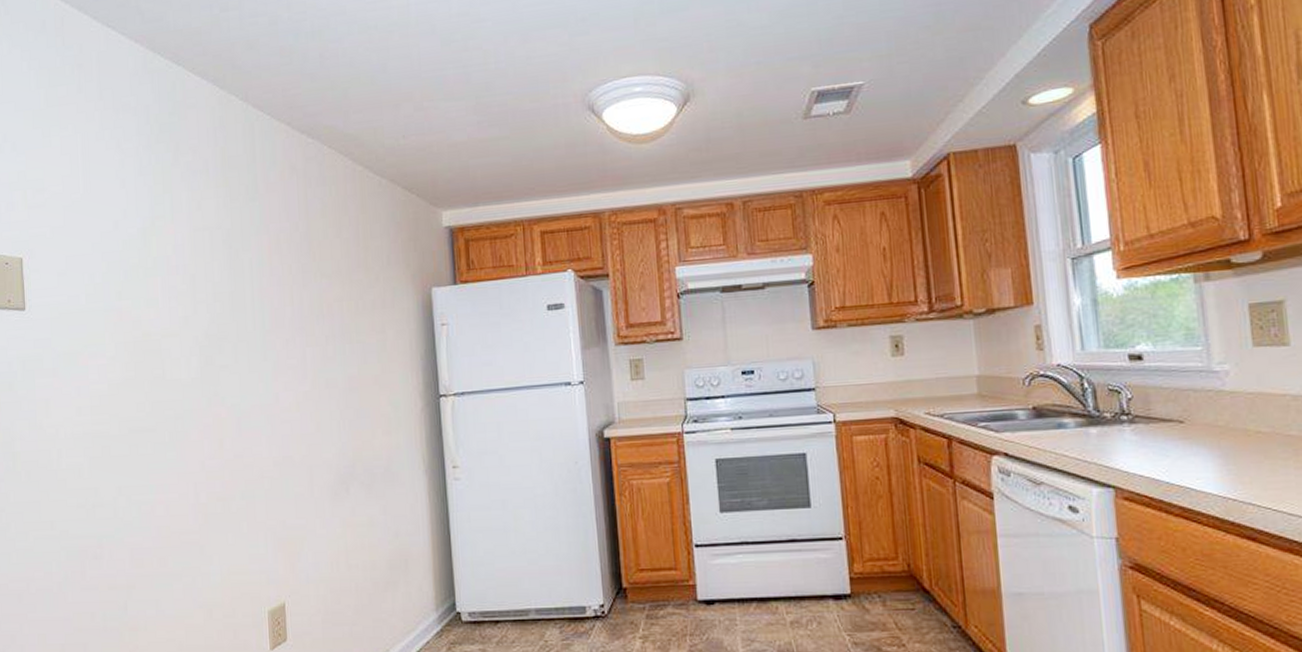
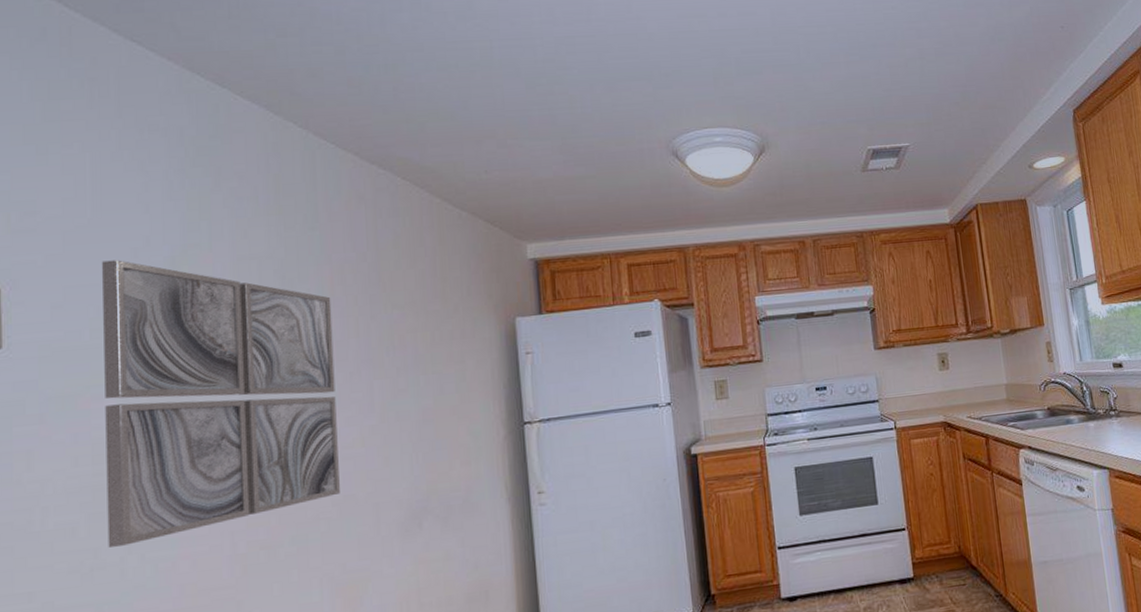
wall art: none [92,231,280,488] -> present [102,260,340,548]

